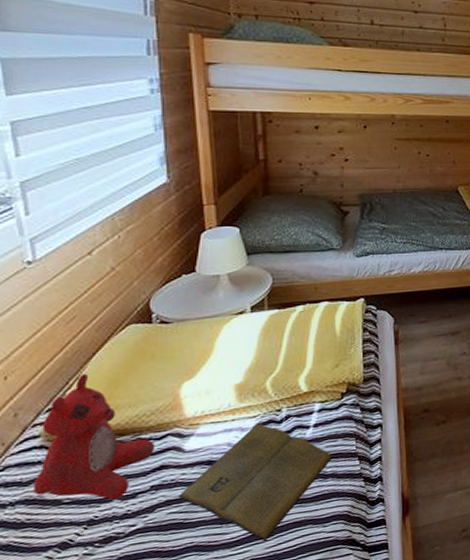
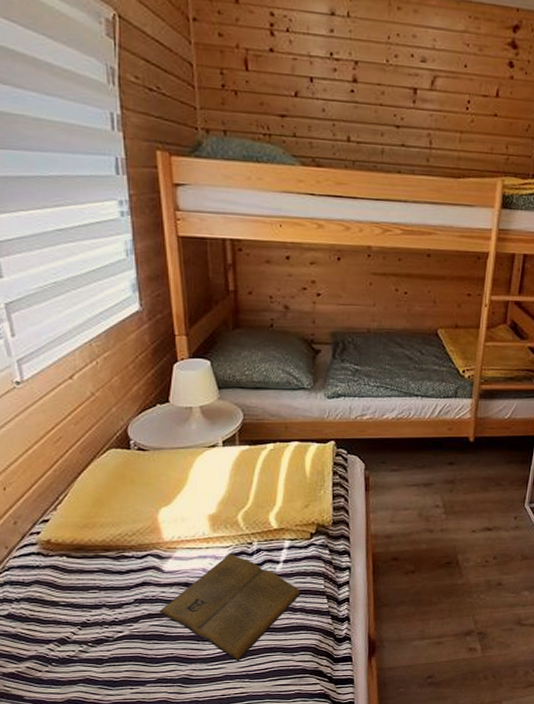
stuffed bear: present [33,373,156,500] -> none [33,491,138,607]

